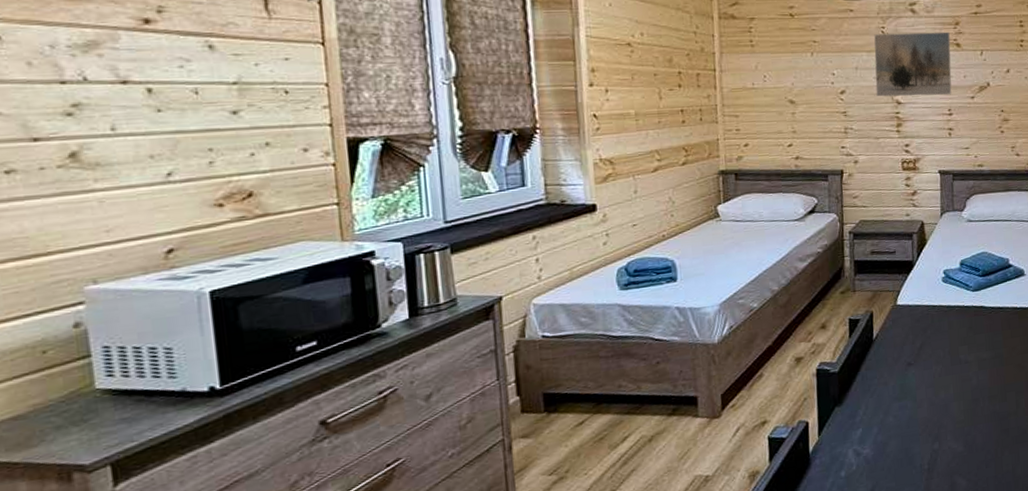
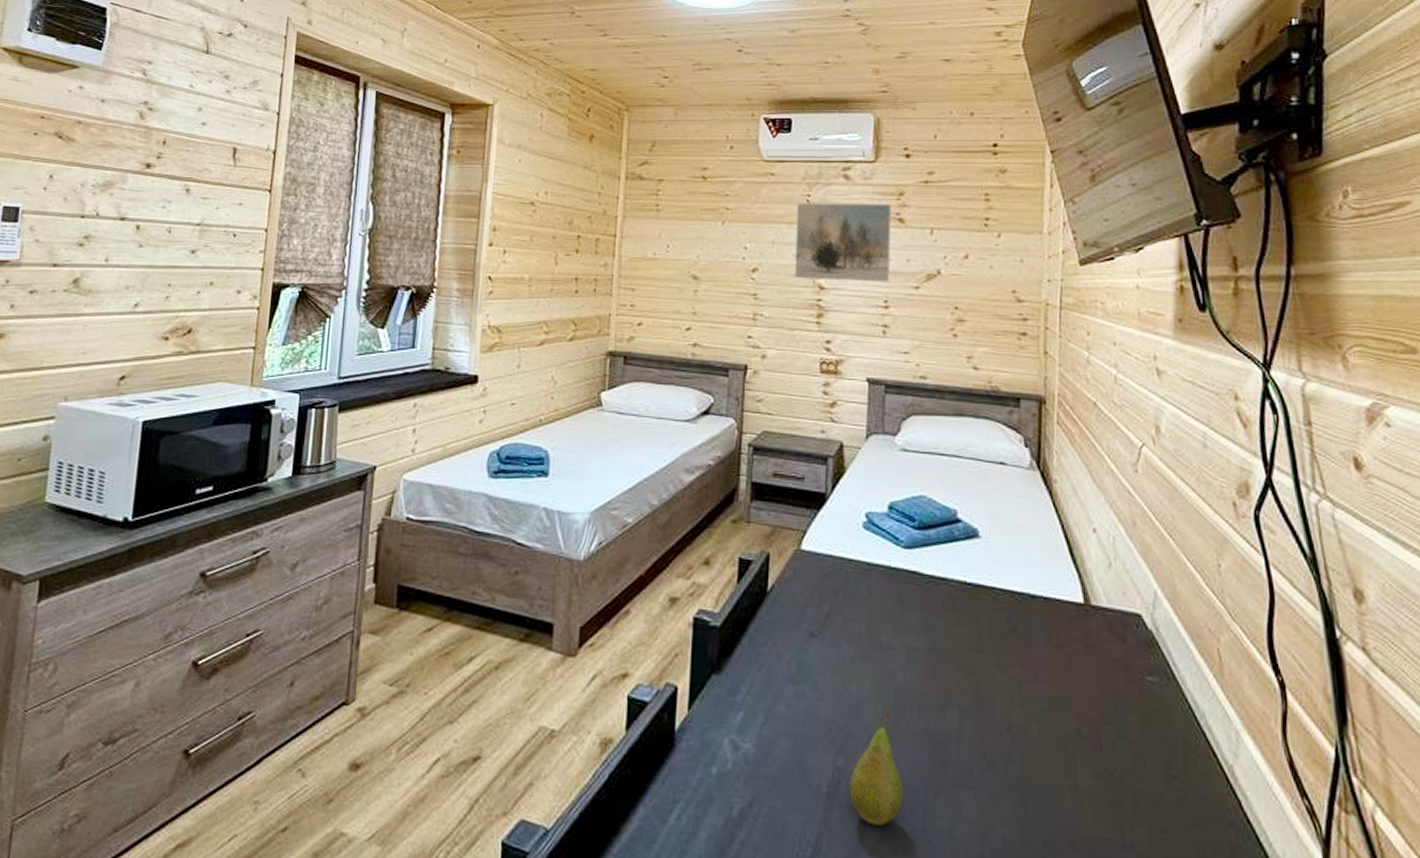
fruit: none [943,405,981,482] -> present [849,712,903,826]

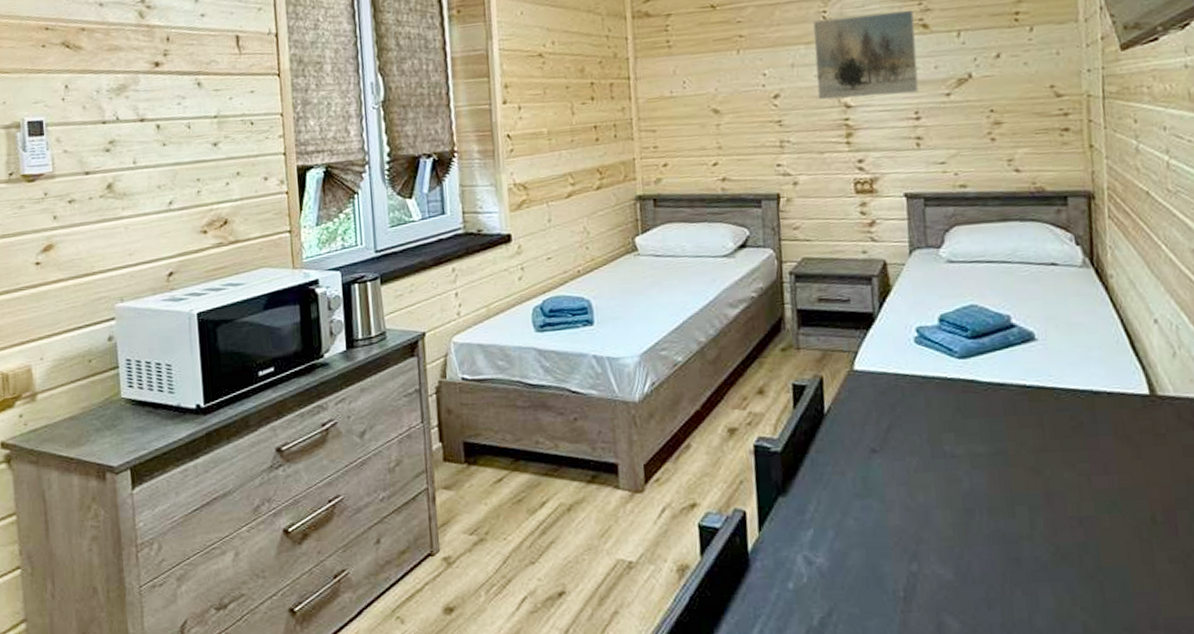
fruit: present [849,712,903,826] -> none [925,517,980,623]

